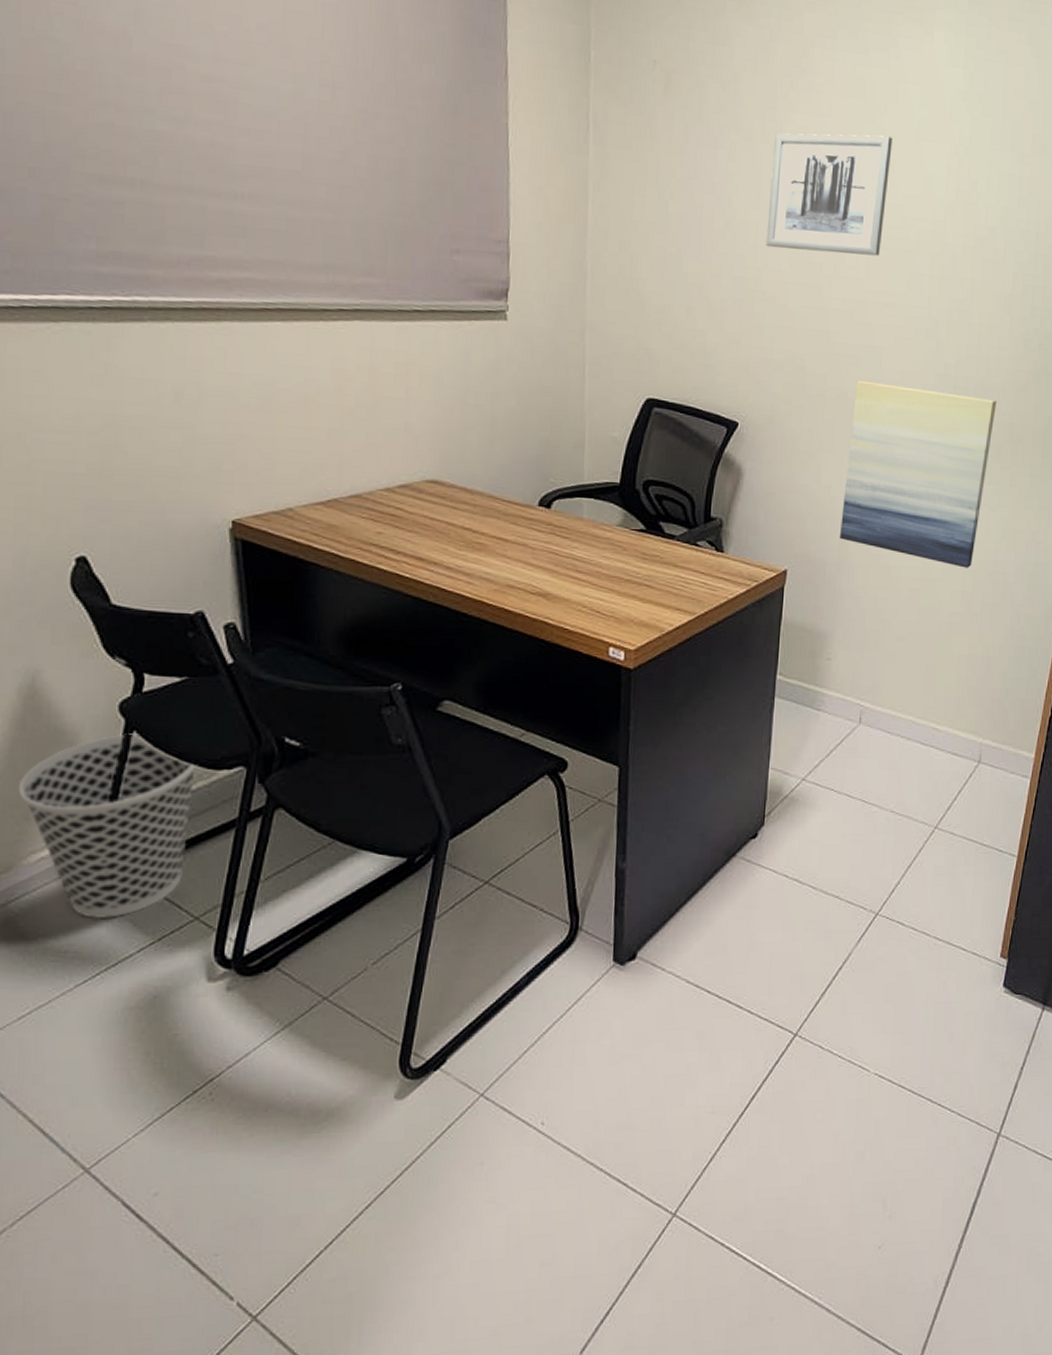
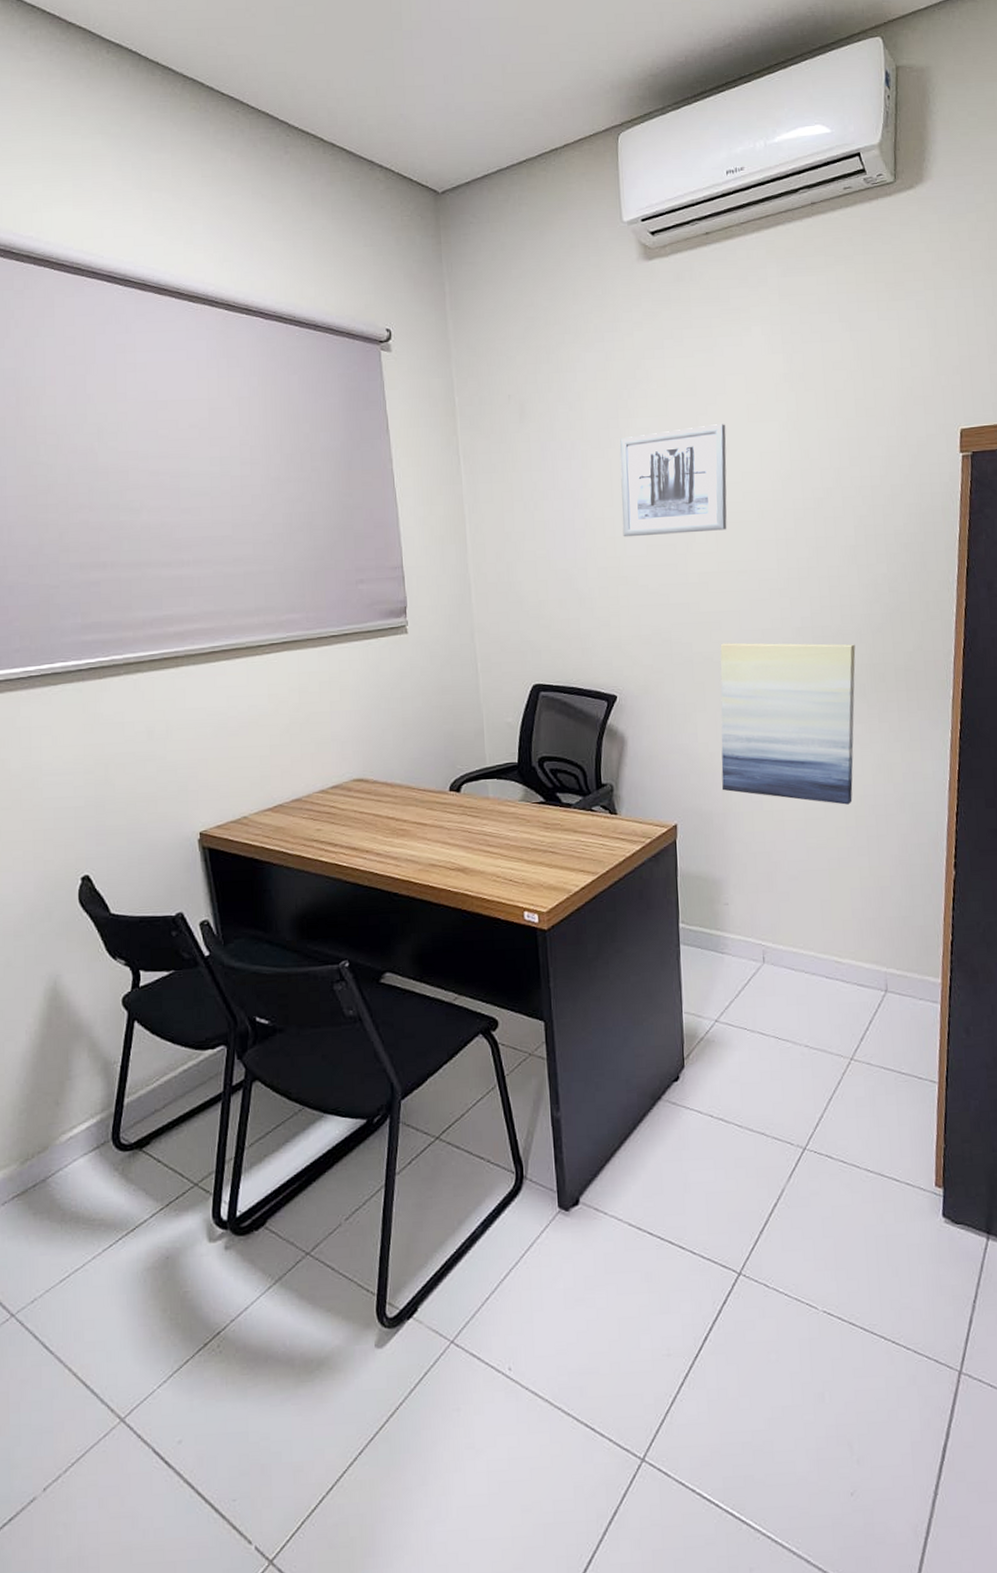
wastebasket: present [18,733,197,920] -> none [49,1023,187,1190]

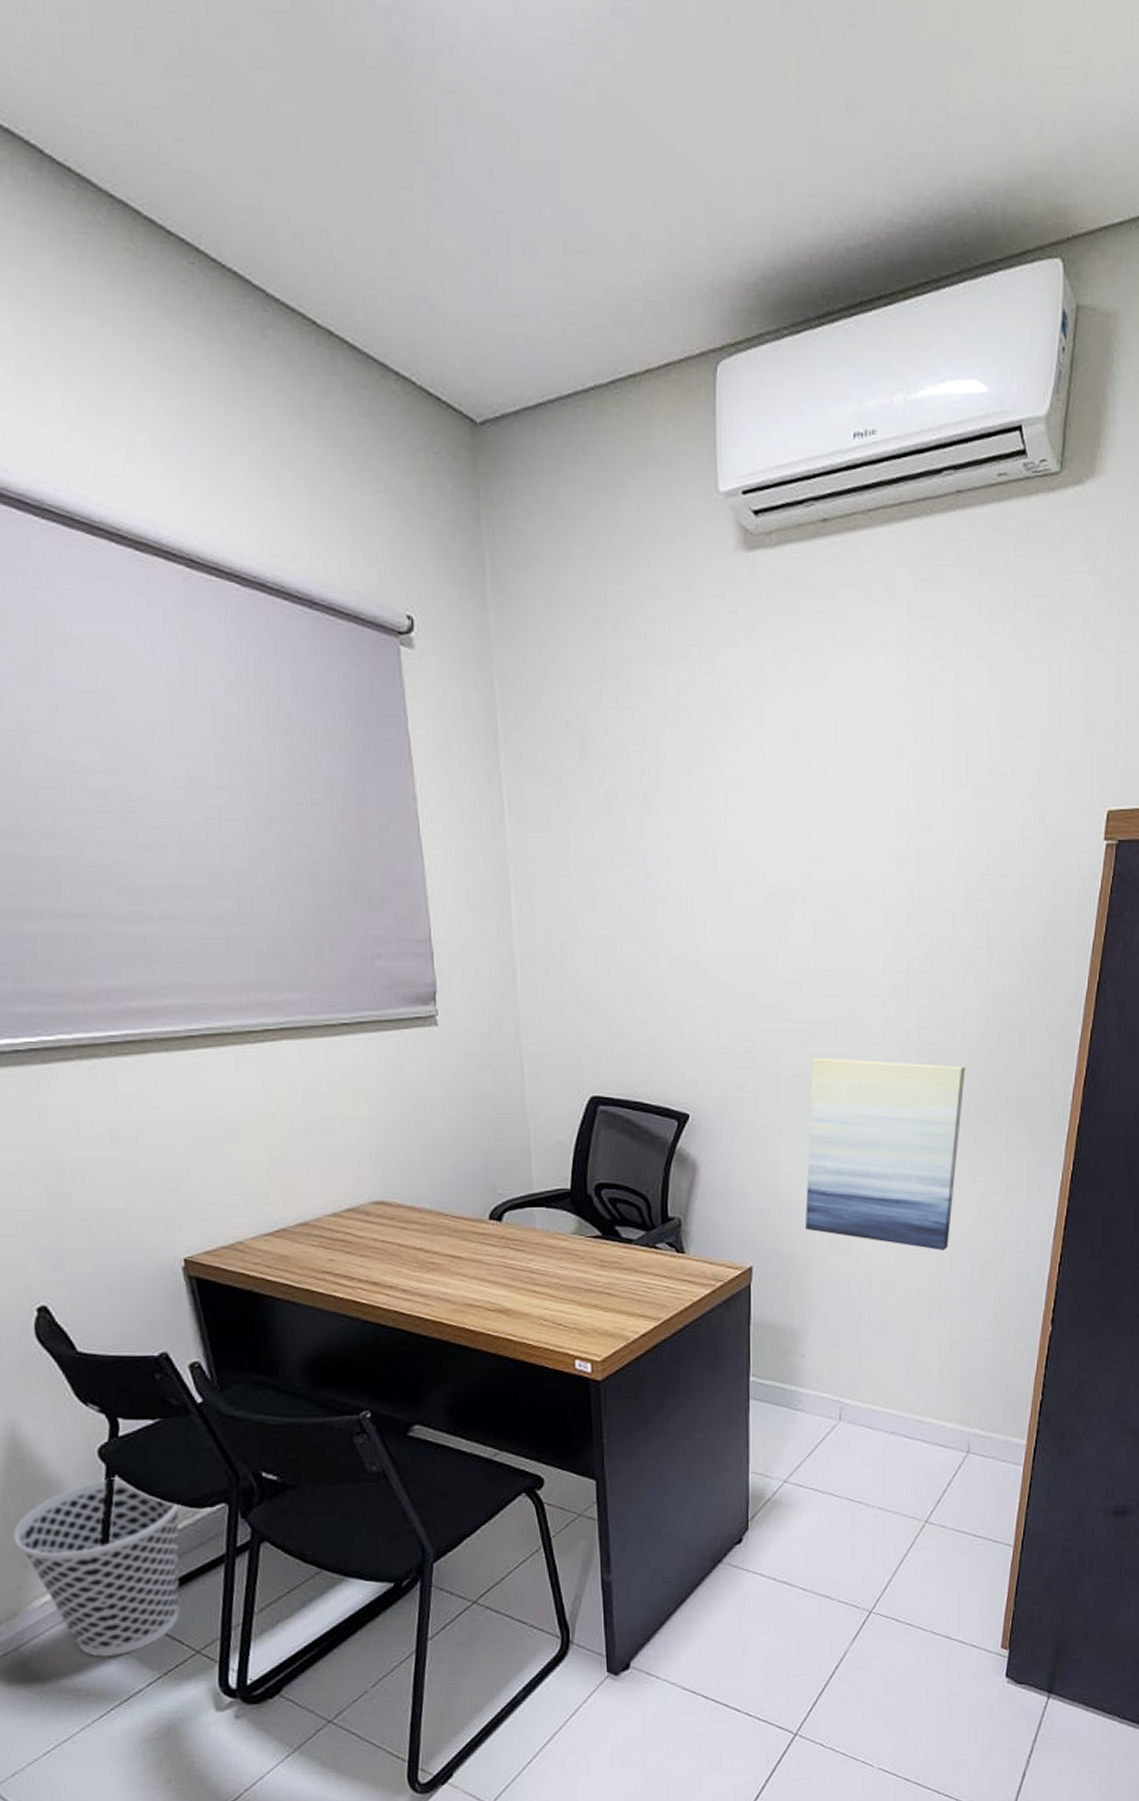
wastebasket: none [49,1023,187,1190] -> present [13,1478,181,1658]
wall art: present [619,424,727,537] -> none [703,782,834,920]

